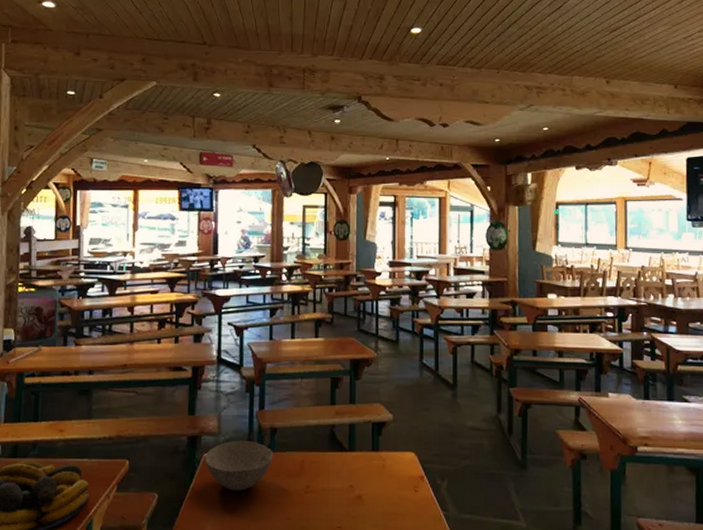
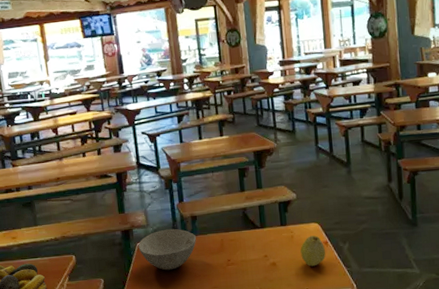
fruit: none [392,467,421,505] -> present [300,235,326,267]

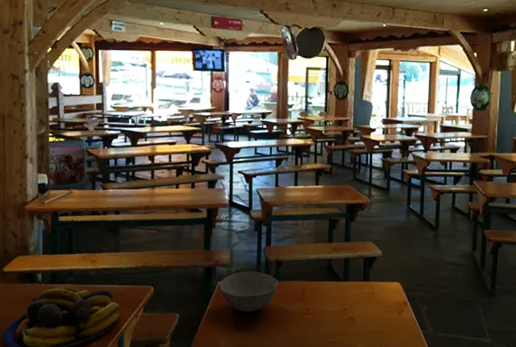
fruit: present [300,235,326,267] -> none [379,294,404,325]

